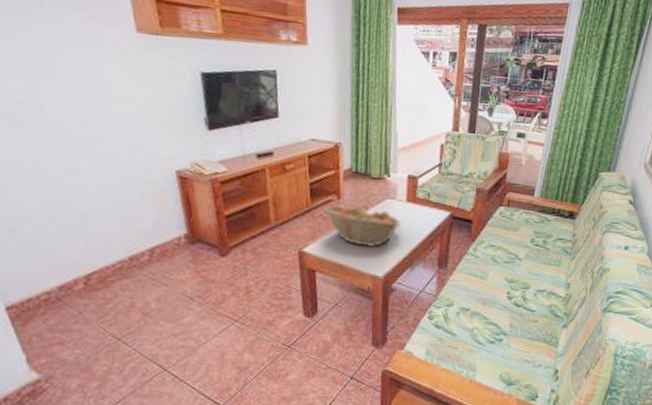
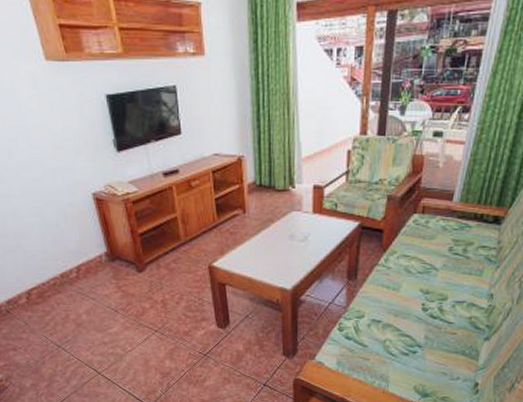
fruit basket: present [323,205,401,248] -> none [230,219,308,261]

